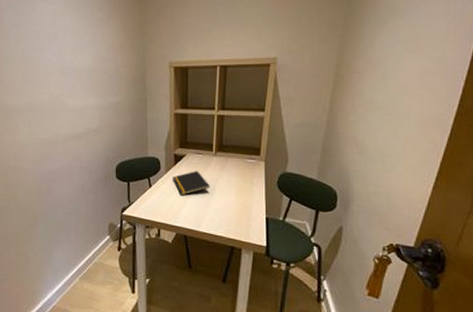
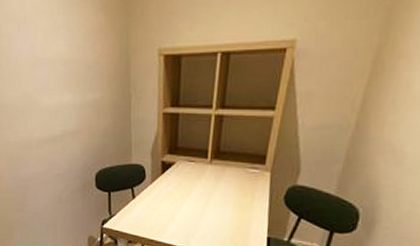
notepad: present [173,170,211,196] -> none [159,180,204,209]

